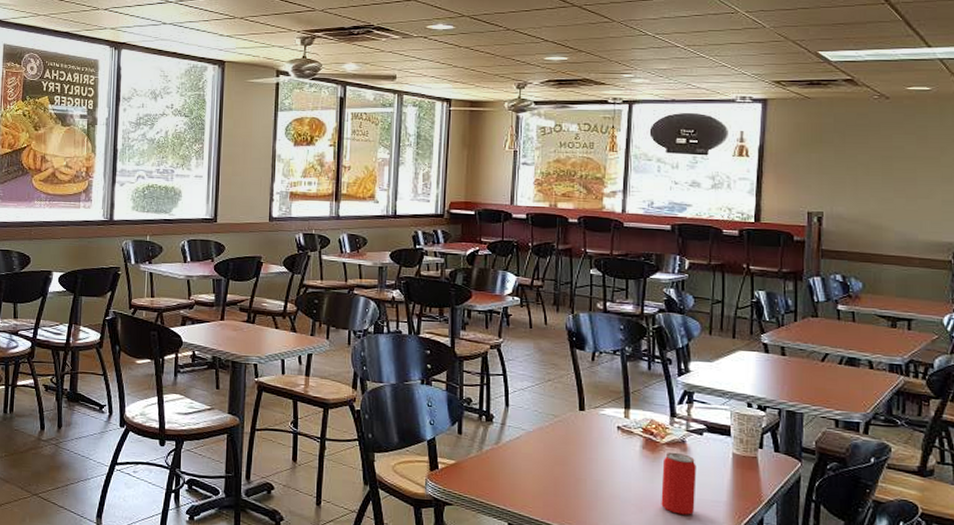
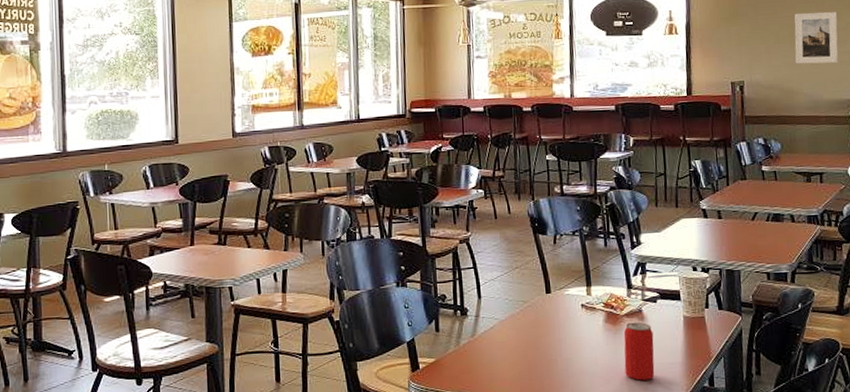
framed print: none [886,144,942,201] -> present [794,11,838,64]

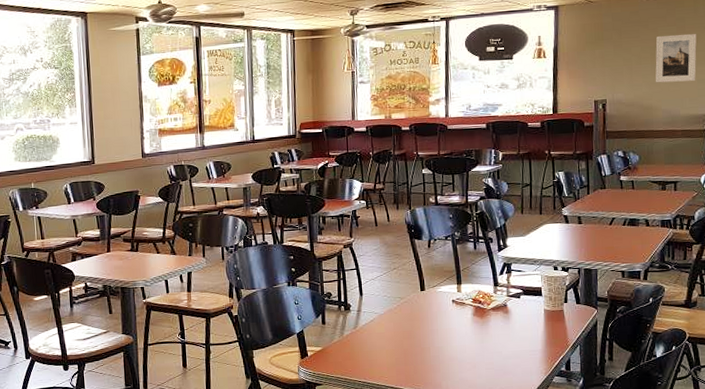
beverage can: present [623,322,655,381] -> none [490,315,517,366]

